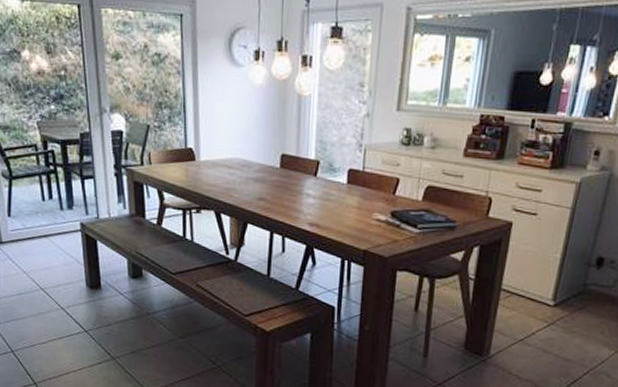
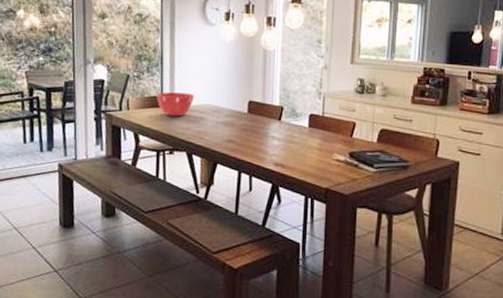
mixing bowl: none [179,144,222,172] -> present [156,92,195,117]

